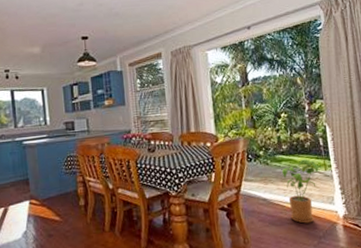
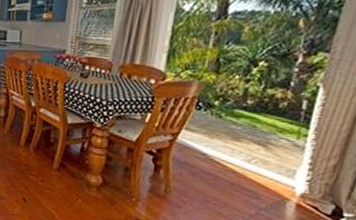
house plant: present [281,158,324,224] -> none [230,119,296,191]

